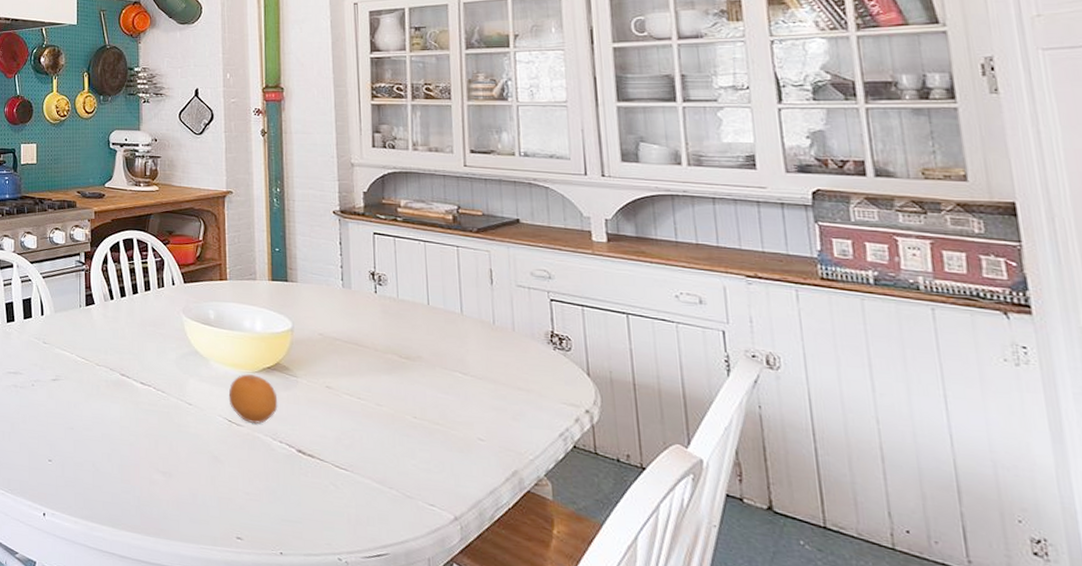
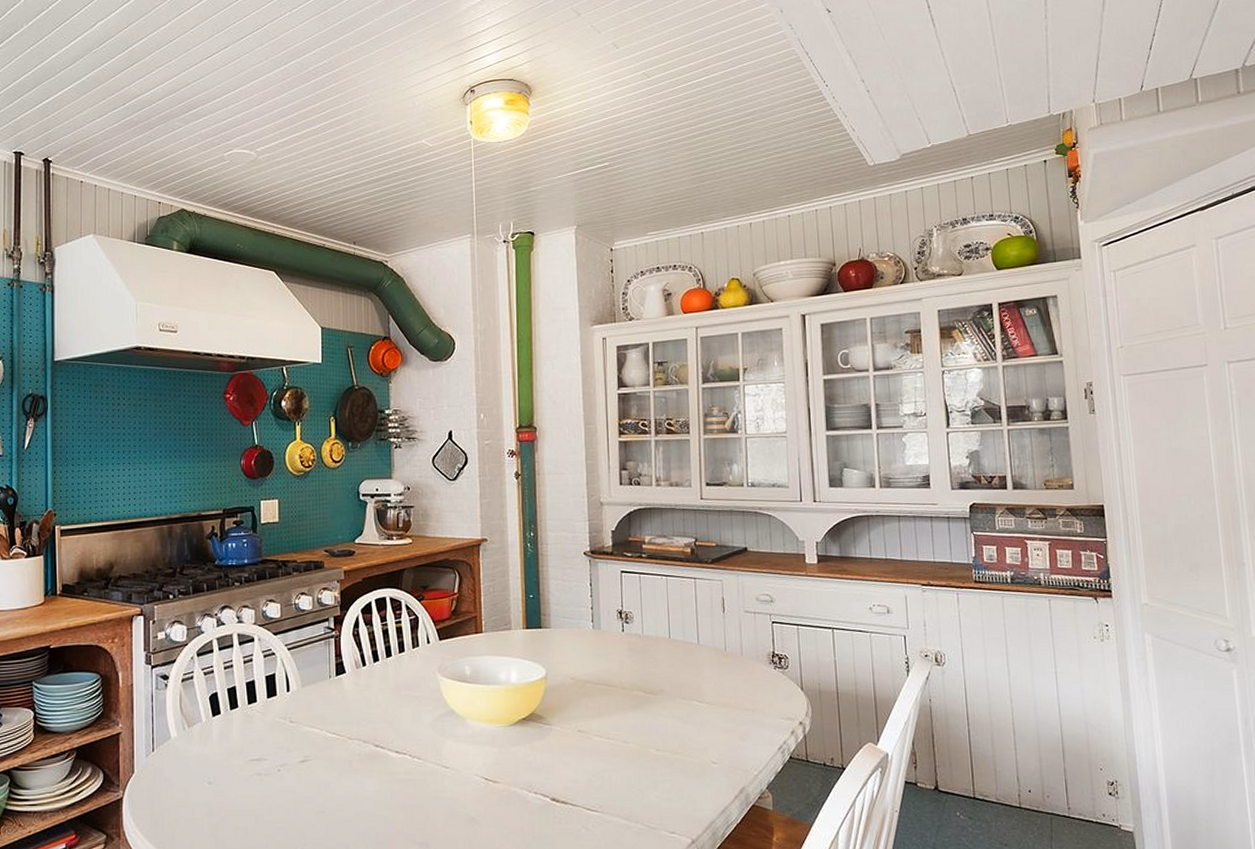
fruit: present [228,374,278,425] -> none [485,728,533,779]

